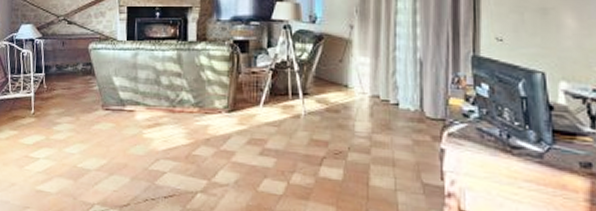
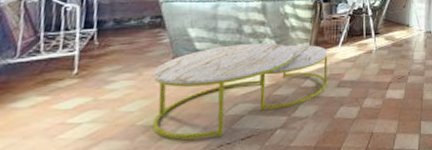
coffee table: none [87,95,248,190] -> present [152,42,328,140]

